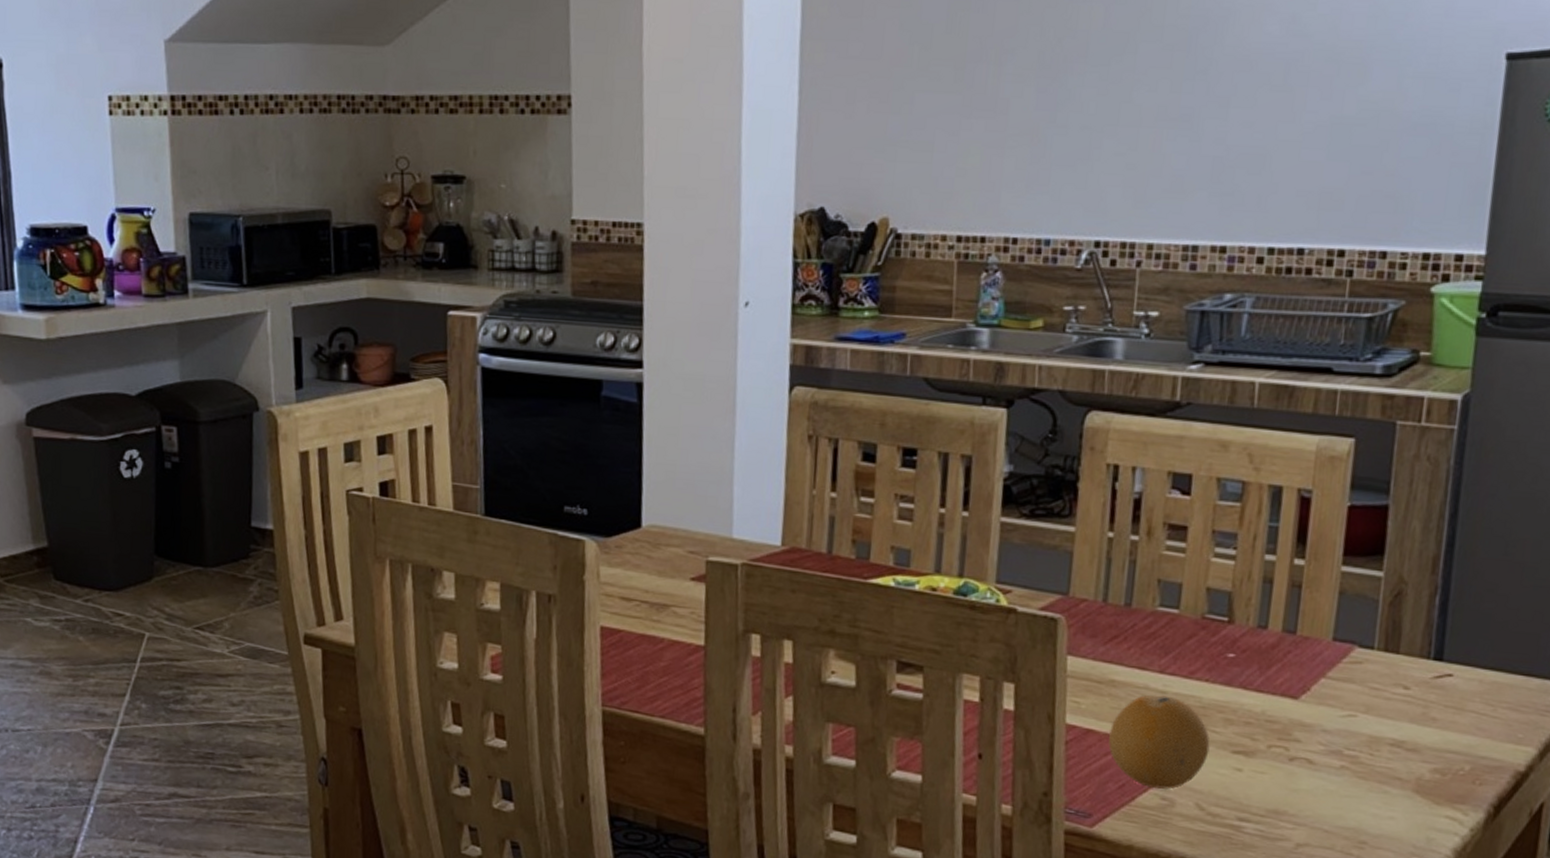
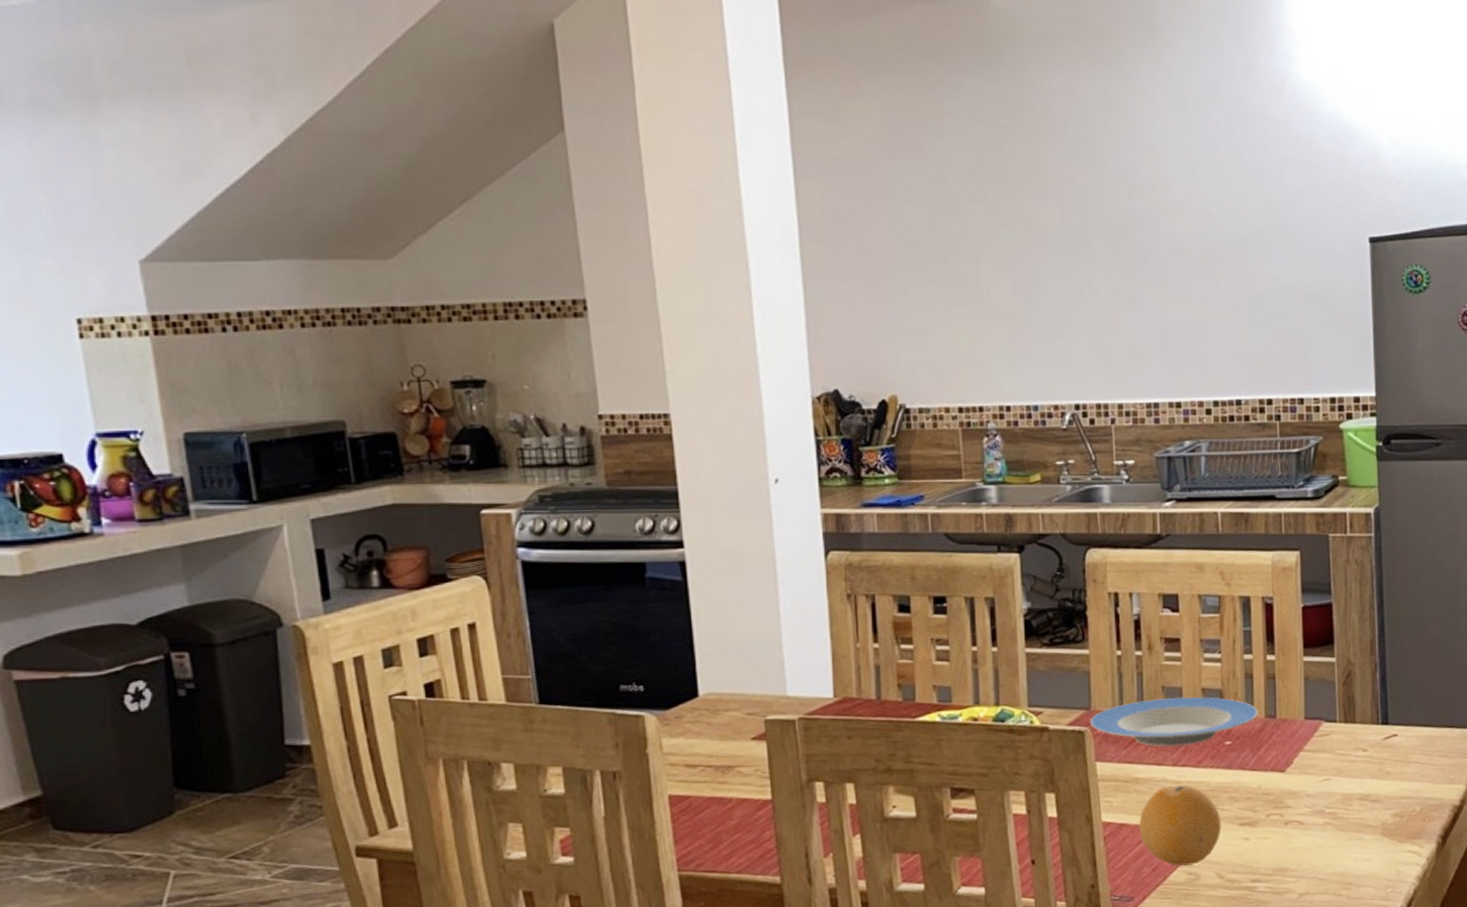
plate: none [1066,592,1275,652] -> present [1090,697,1259,747]

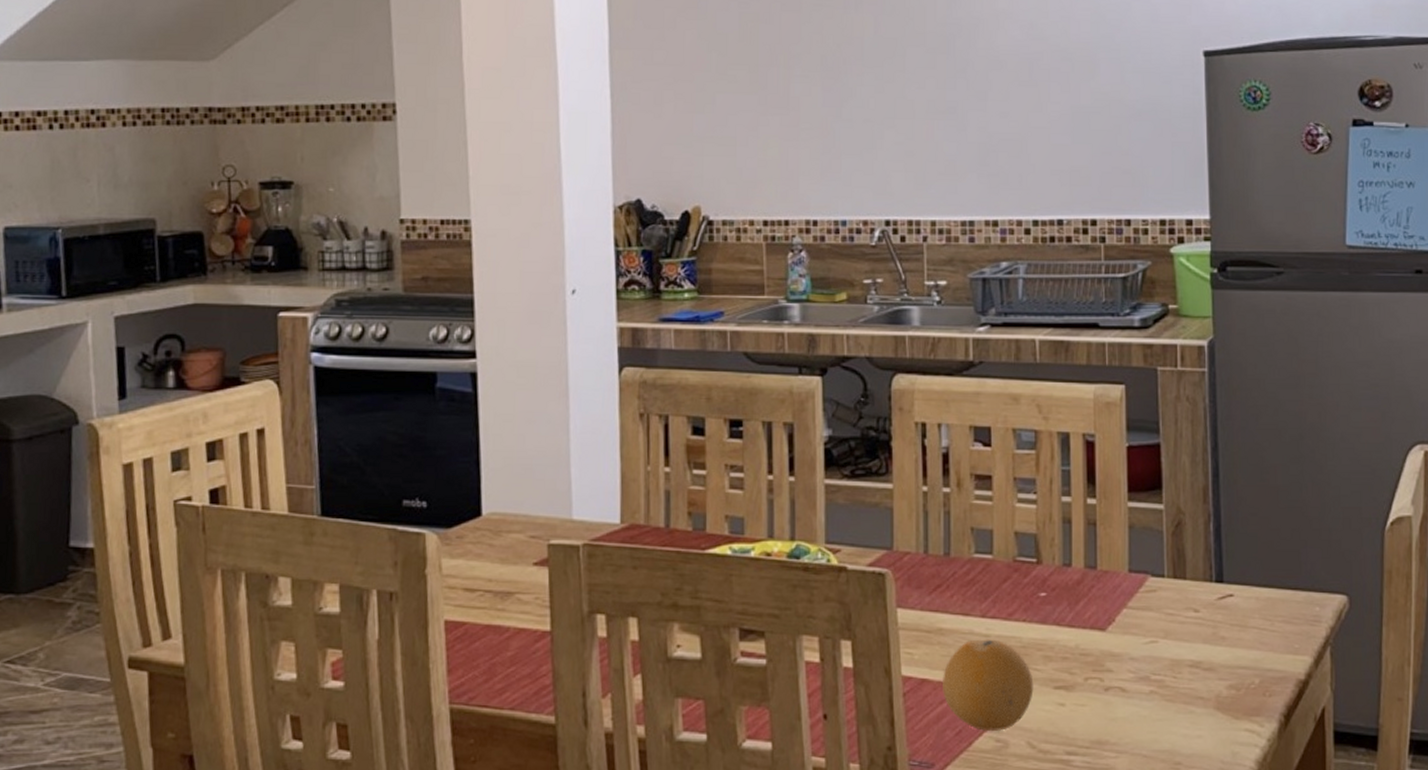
plate: present [1090,697,1259,747] -> none [892,540,1078,596]

